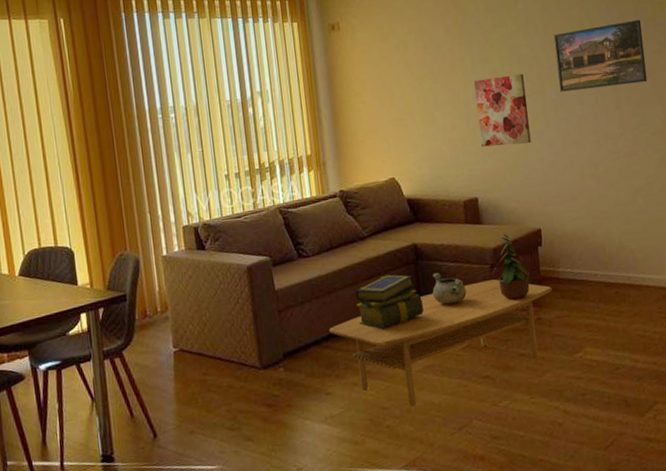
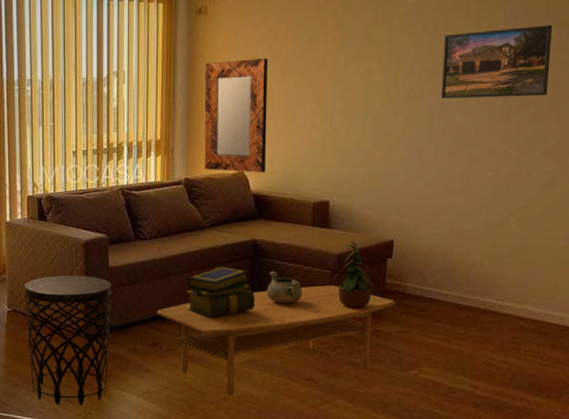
side table: none [189,302,289,447] -> present [25,276,112,406]
home mirror: none [345,67,416,180] -> present [204,57,268,173]
wall art: present [474,74,531,147] -> none [342,75,401,151]

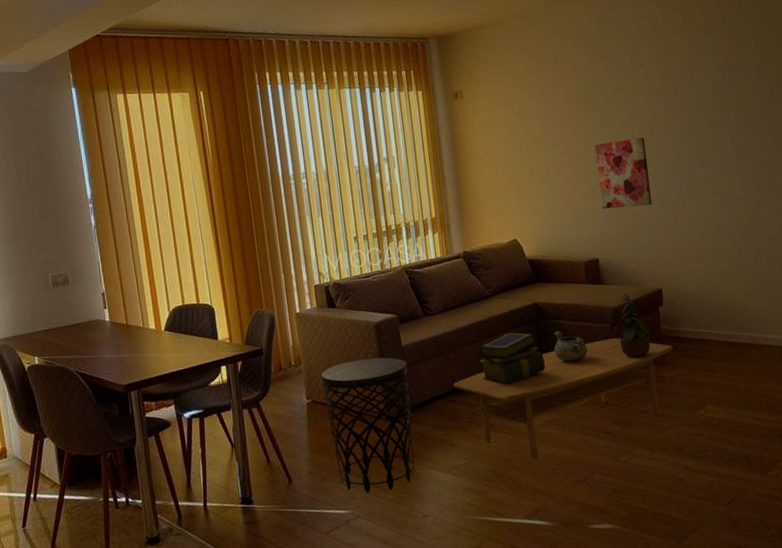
home mirror: present [204,57,268,173] -> none [468,132,537,242]
wall art: none [342,75,401,151] -> present [595,137,652,209]
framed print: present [440,25,553,99] -> none [675,81,771,155]

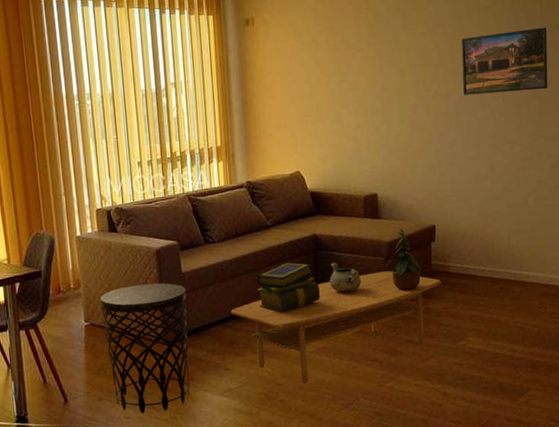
wall art: present [595,137,652,209] -> none [381,76,432,145]
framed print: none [675,81,771,155] -> present [461,27,548,95]

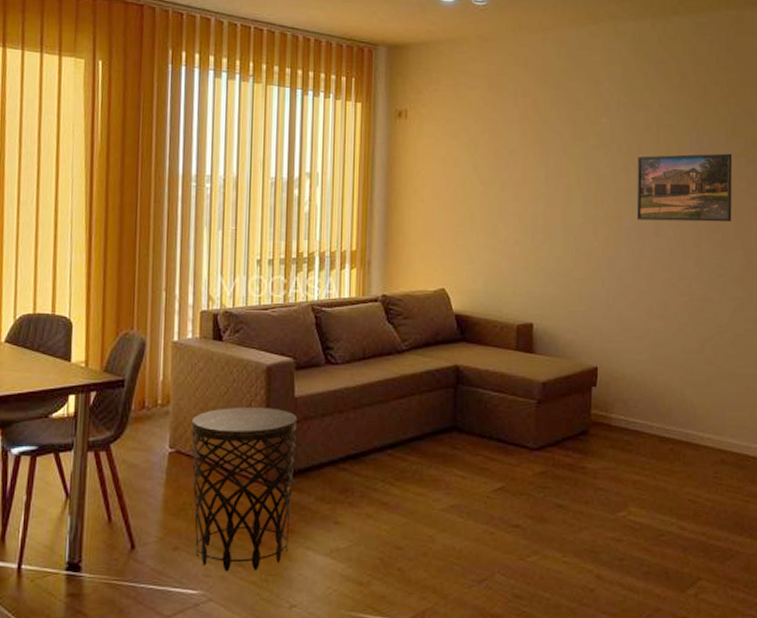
coffee table: present [230,271,441,384] -> none [347,417,601,550]
stack of books: present [256,262,320,313] -> none [383,396,457,457]
decorative bowl: present [329,262,361,293] -> none [469,400,507,438]
potted plant: present [386,227,422,291] -> none [538,366,580,444]

